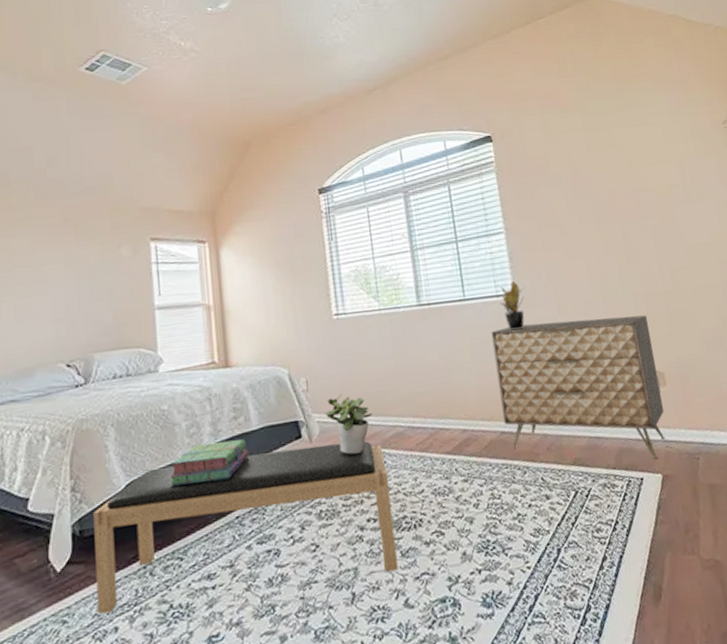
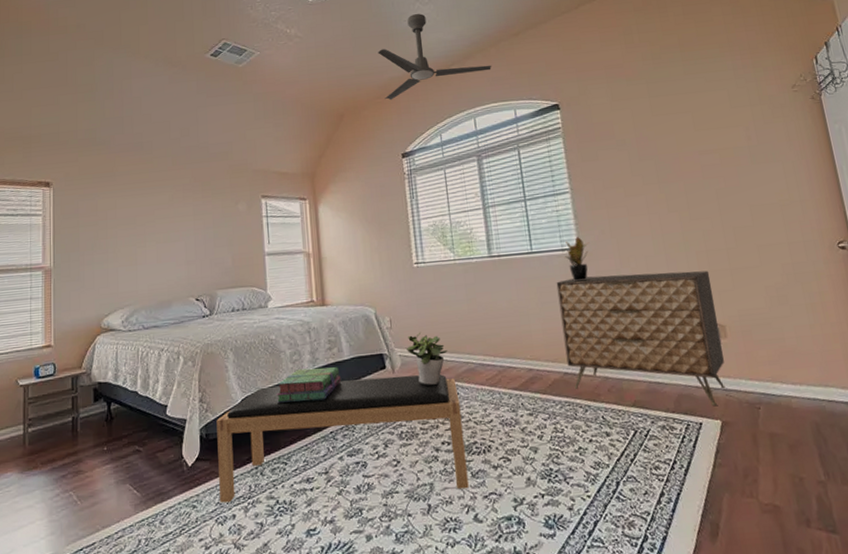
ceiling fan: none [289,30,419,128] -> present [378,14,492,101]

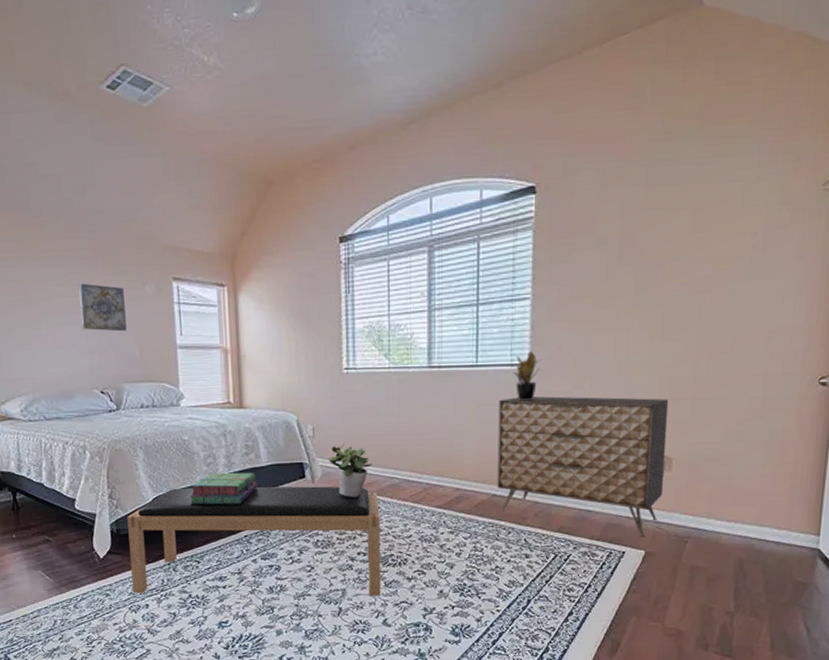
wall art: none [181,205,221,245] -> present [79,283,127,332]
ceiling fan: present [378,14,492,101] -> none [319,46,461,167]

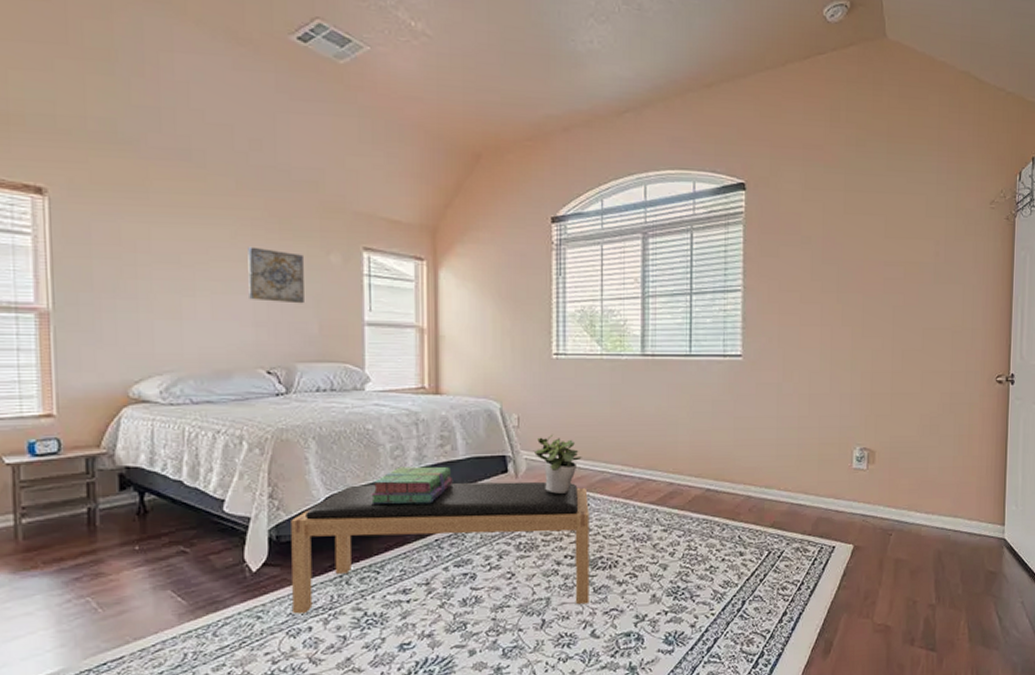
dresser: present [497,396,669,537] -> none [711,388,871,531]
potted plant: present [512,350,543,401] -> none [724,341,755,393]

